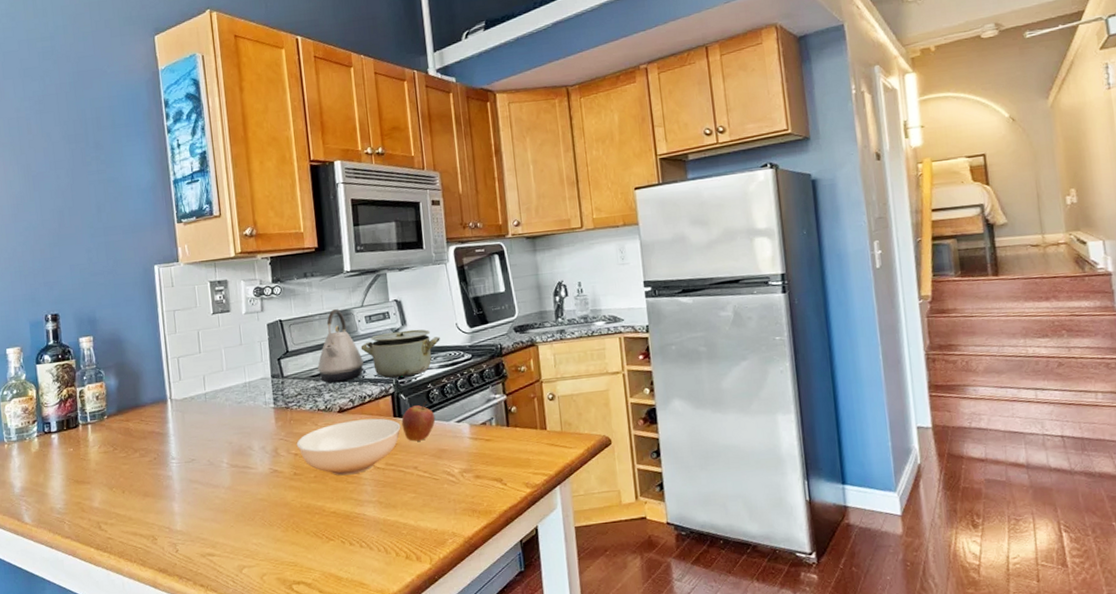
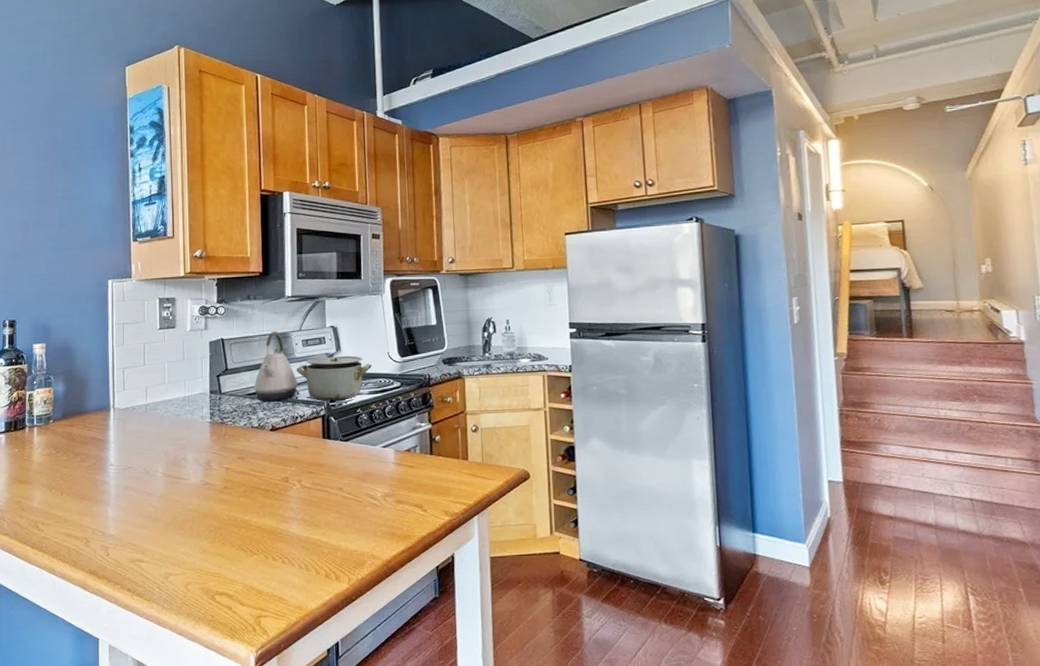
bowl: present [296,418,401,476] -> none [228,438,329,492]
fruit: present [401,401,436,442] -> none [330,425,363,463]

